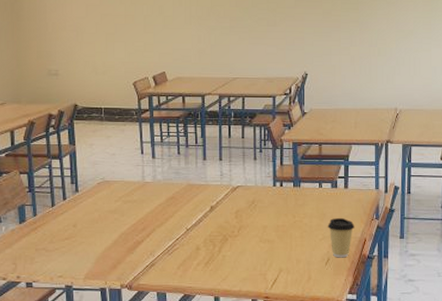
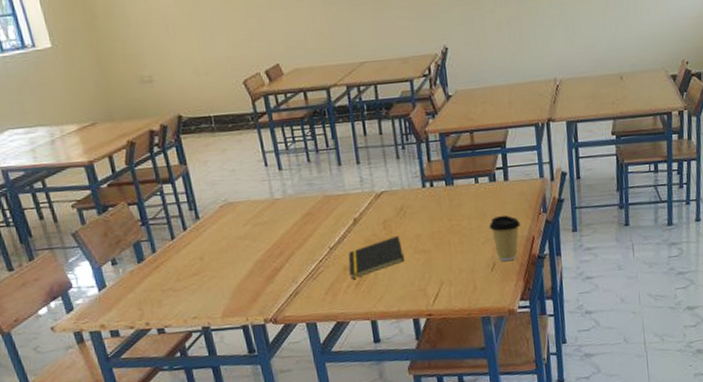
notepad: none [200,224,250,258] -> present [348,235,404,279]

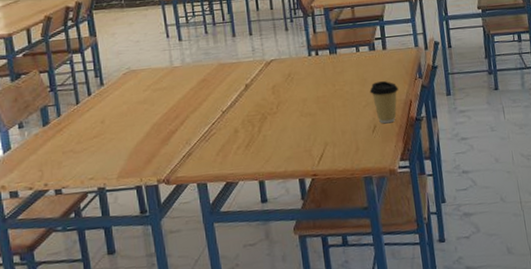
notepad: present [348,235,404,279] -> none [239,99,291,141]

